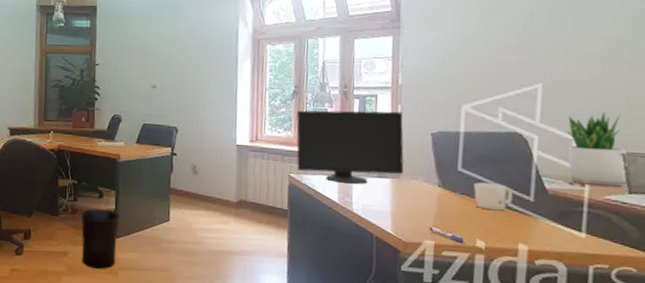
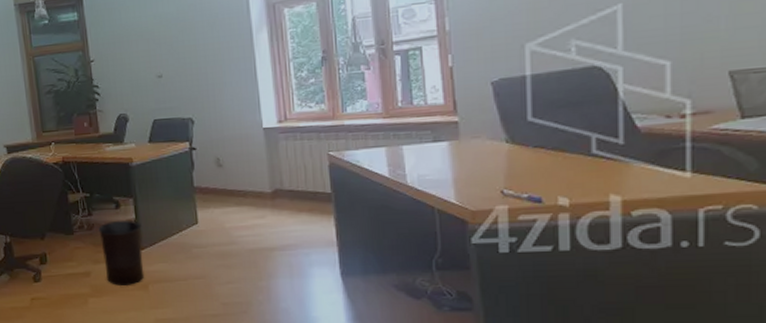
computer monitor: present [296,110,404,184] -> none [329,62,463,154]
mug: present [473,182,513,211] -> none [549,129,597,162]
planter: present [567,111,627,187] -> none [658,25,737,116]

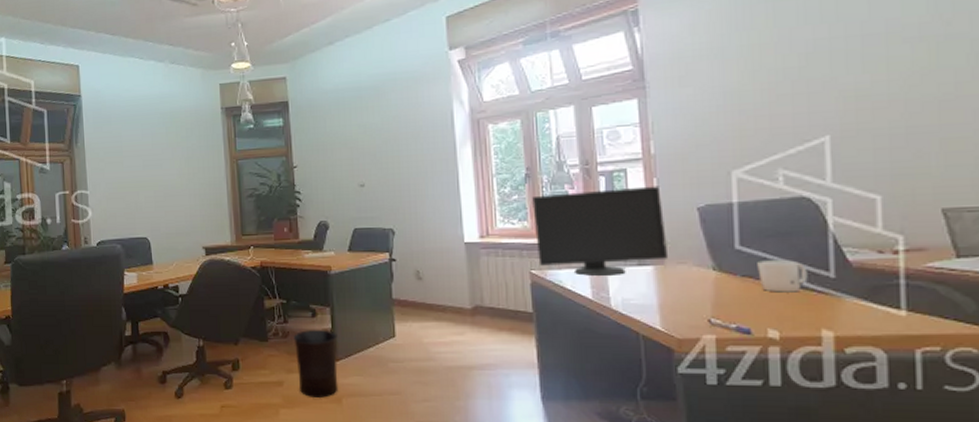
computer monitor: none [329,62,463,154] -> present [532,186,669,276]
mug: none [549,129,597,162] -> present [757,260,808,293]

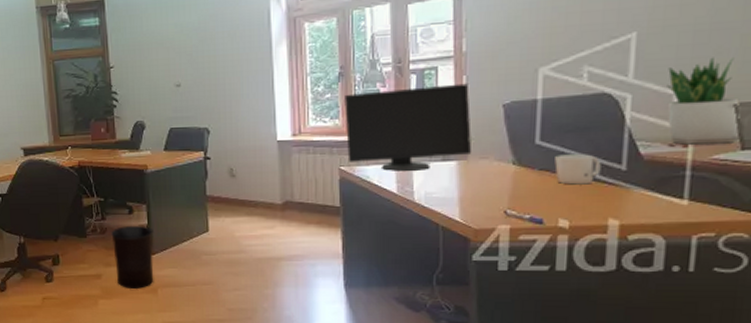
planter: none [867,161,951,252] -> present [667,57,741,145]

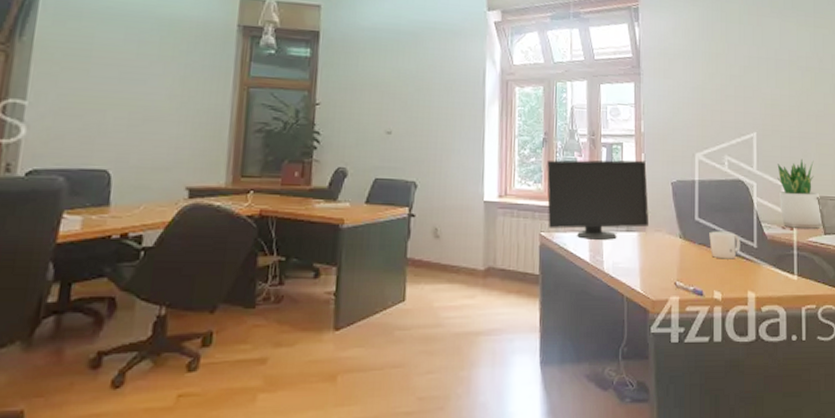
waste bin: present [111,225,154,289] -> none [287,292,341,376]

